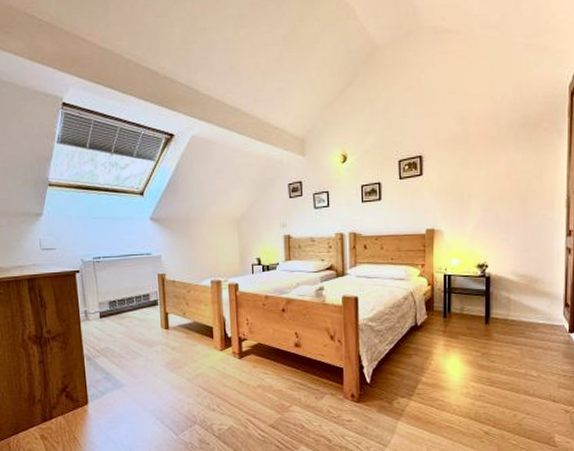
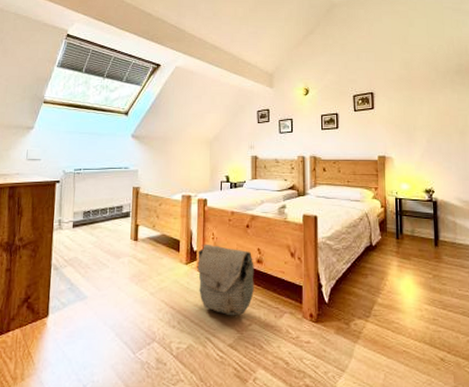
bag: none [232,329,293,399] -> present [197,244,254,316]

